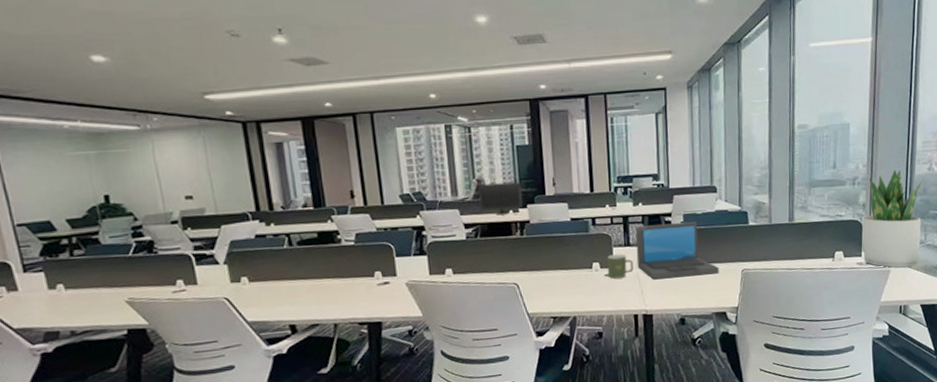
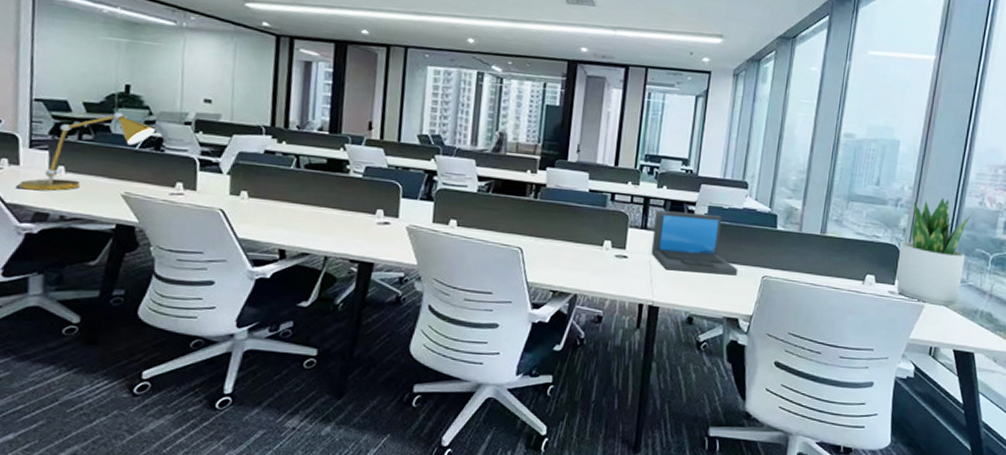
desk lamp: none [20,223,145,314] -> present [16,112,156,191]
computer monitor: present [477,182,523,216] -> none [497,138,544,174]
mug: present [606,254,634,279] -> none [618,235,647,262]

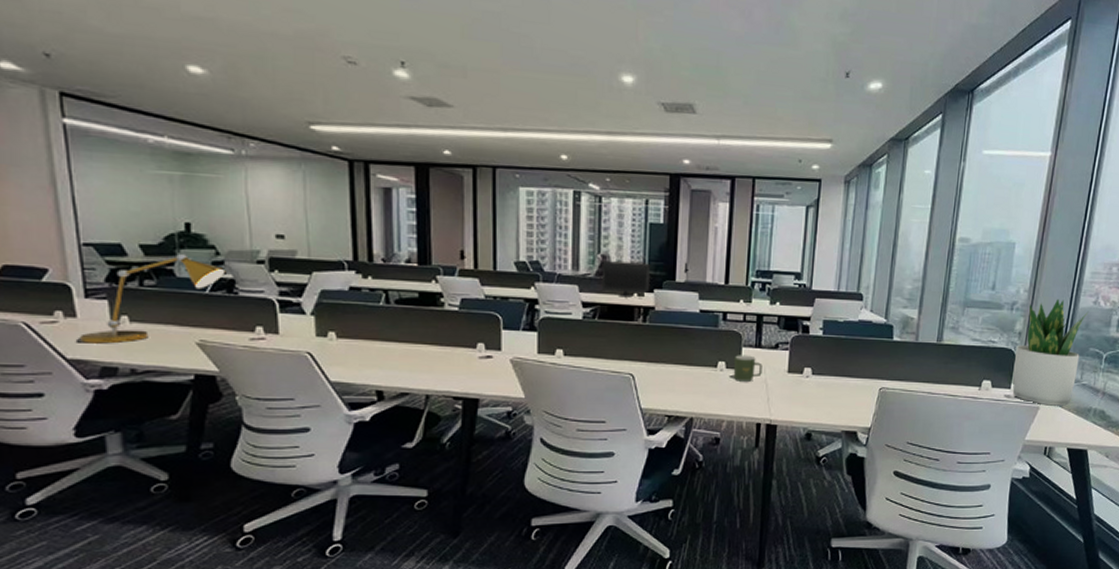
computer monitor: none [497,138,544,174] -> present [601,261,650,298]
mug: none [618,235,647,262] -> present [733,355,763,382]
laptop: present [651,210,738,276] -> none [766,328,855,389]

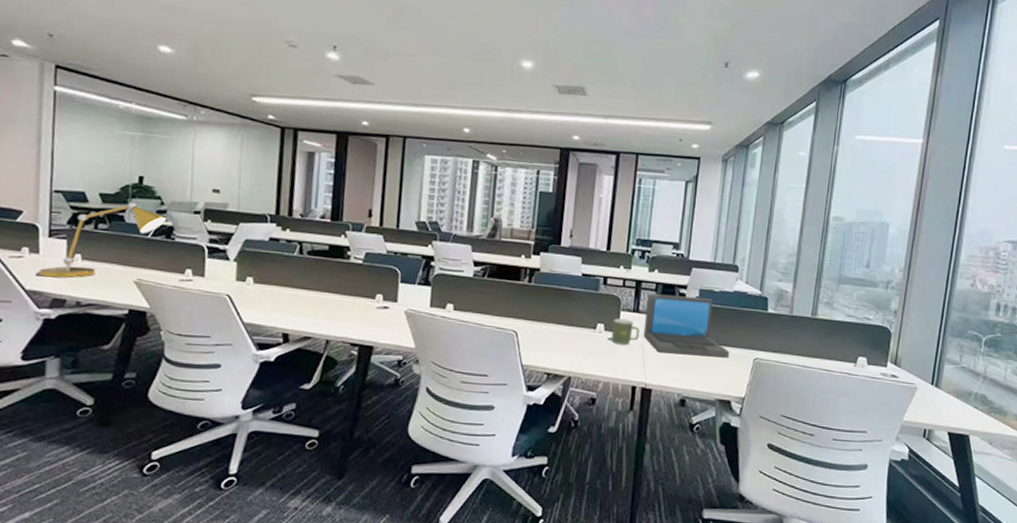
computer monitor: present [601,261,650,298] -> none [492,224,538,259]
laptop: none [766,328,855,389] -> present [643,294,730,358]
planter: present [1012,298,1089,406] -> none [889,279,966,388]

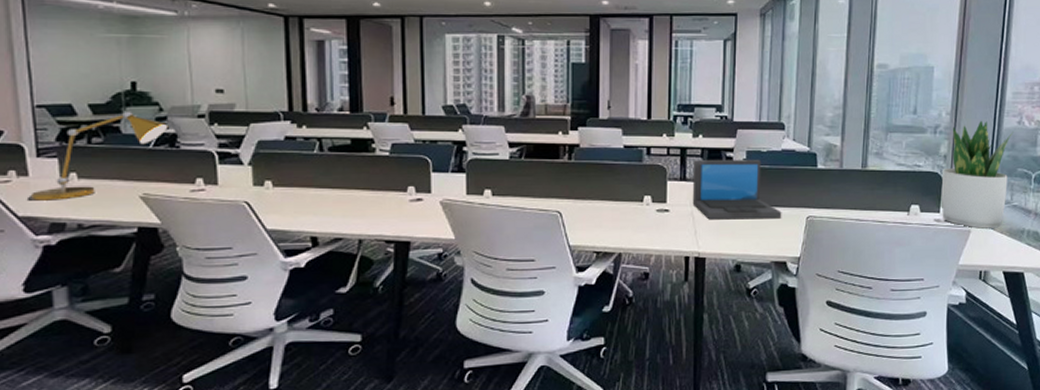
mug: present [611,318,640,345] -> none [659,188,688,215]
planter: none [889,279,966,388] -> present [941,120,1013,229]

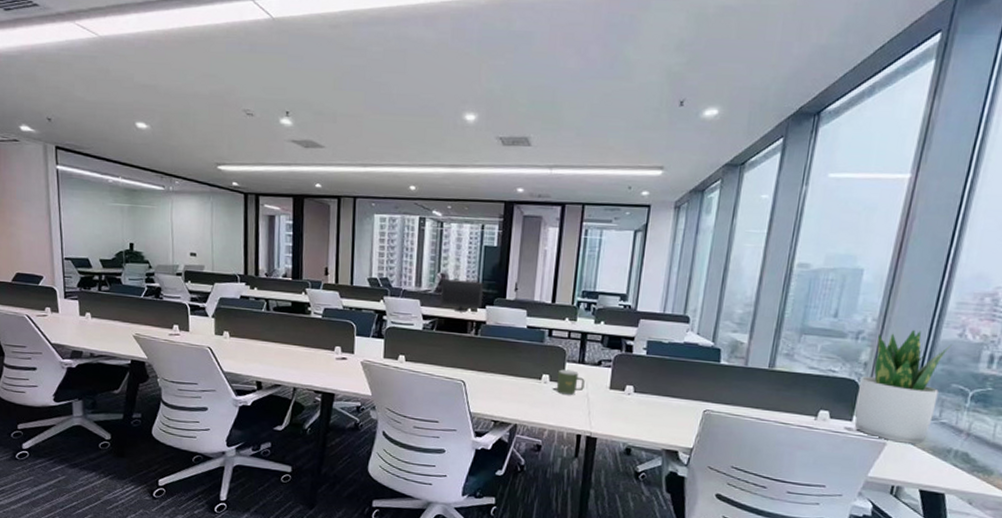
desk lamp: present [28,112,169,201] -> none [58,267,155,334]
computer monitor: none [527,101,573,136] -> present [439,279,483,312]
mug: none [659,188,688,215] -> present [556,369,585,395]
laptop: present [692,160,782,220] -> none [588,345,678,409]

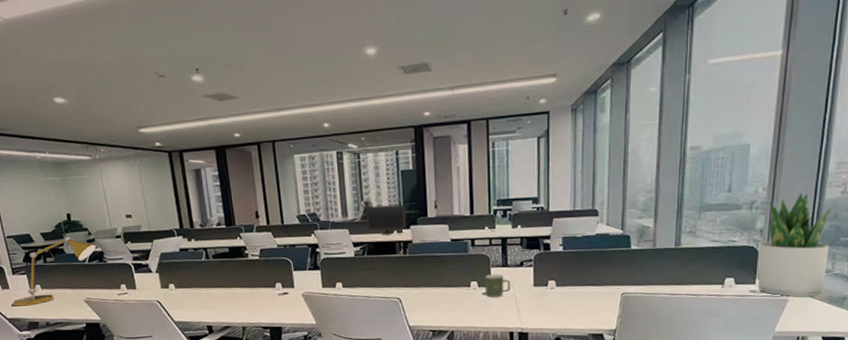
desk lamp: none [58,267,155,334] -> present [11,237,97,307]

